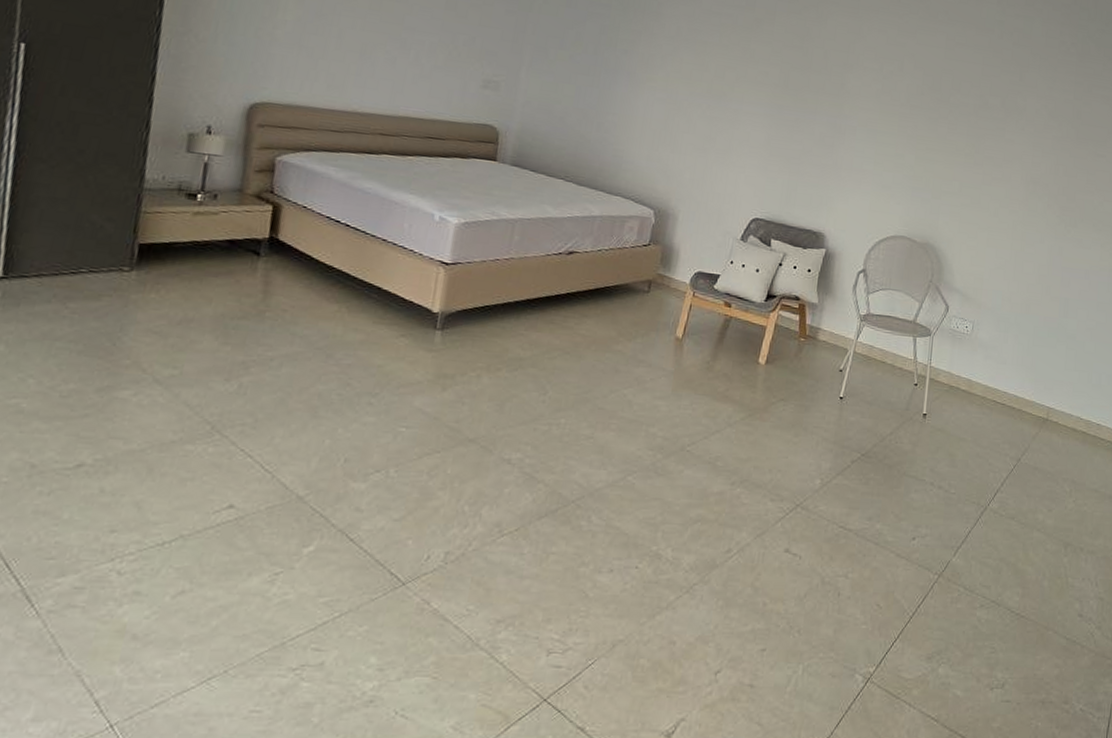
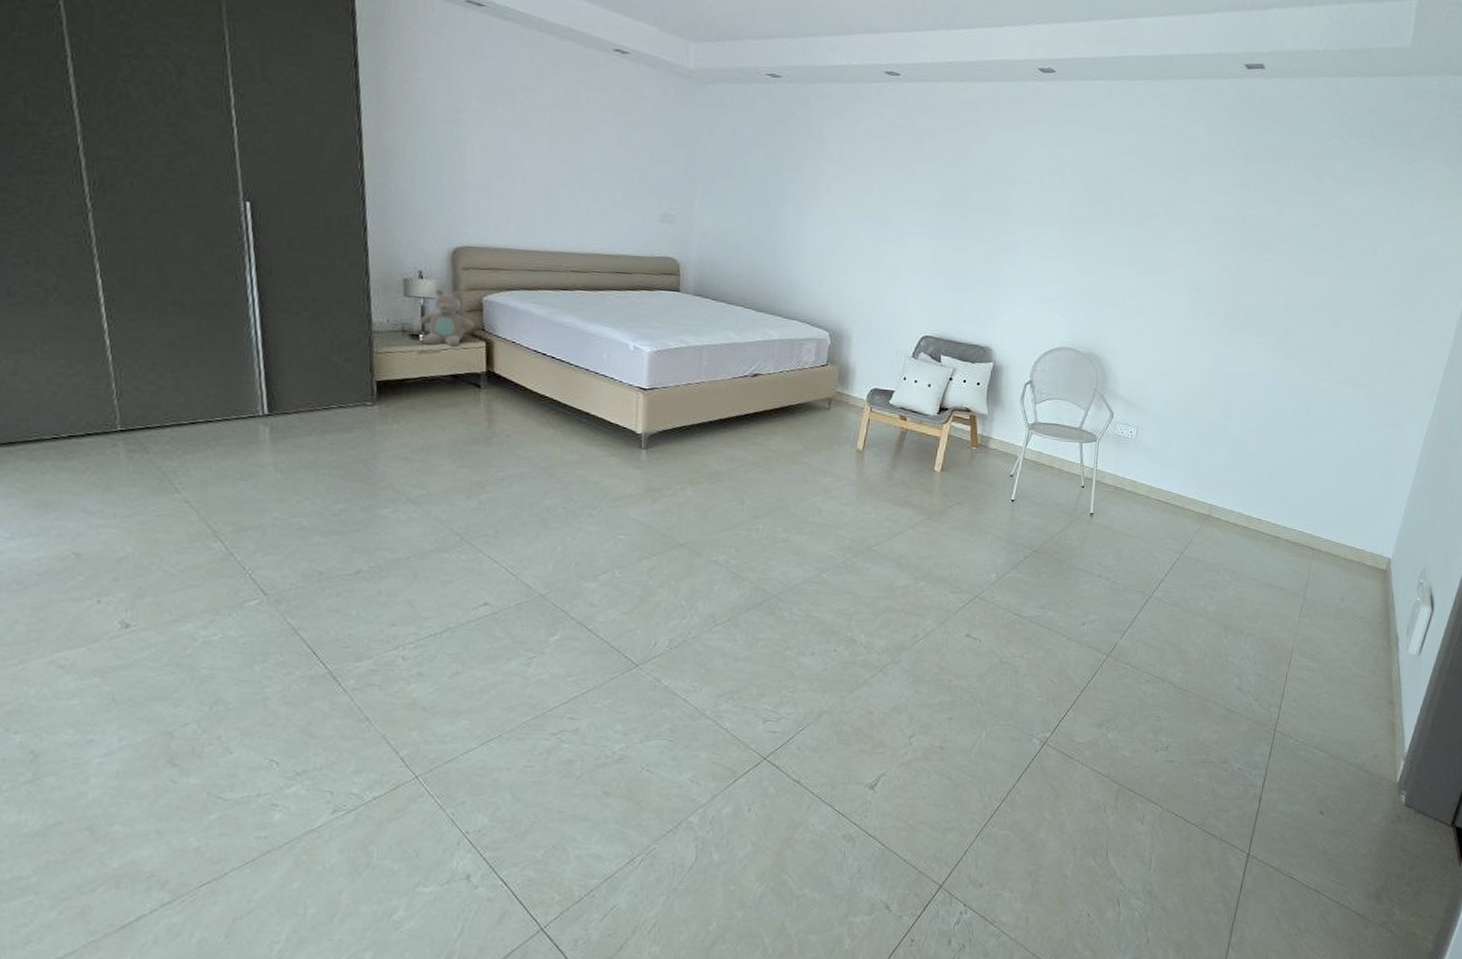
teddy bear: none [200,145,264,211] -> present [420,288,475,348]

